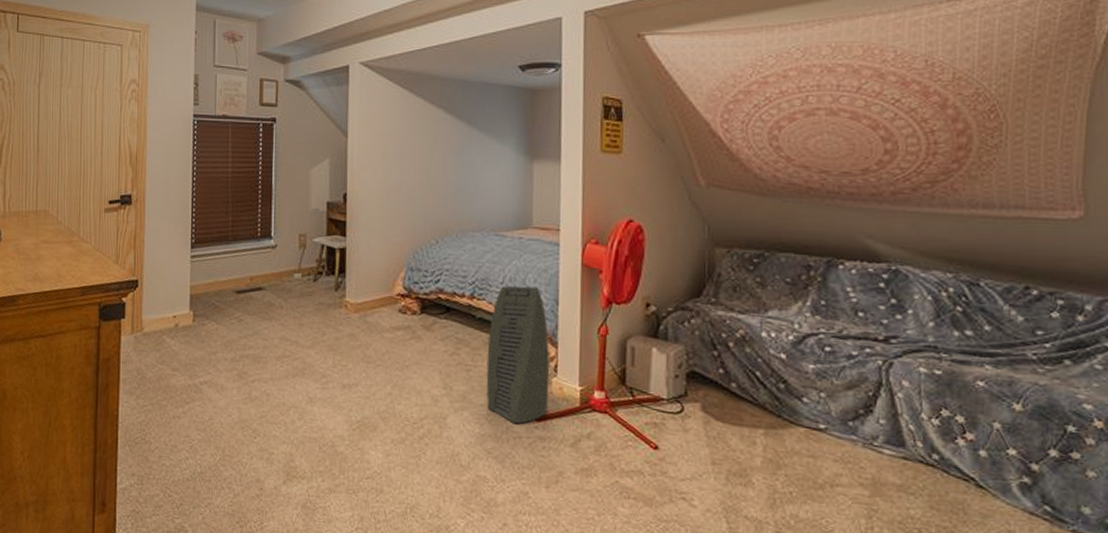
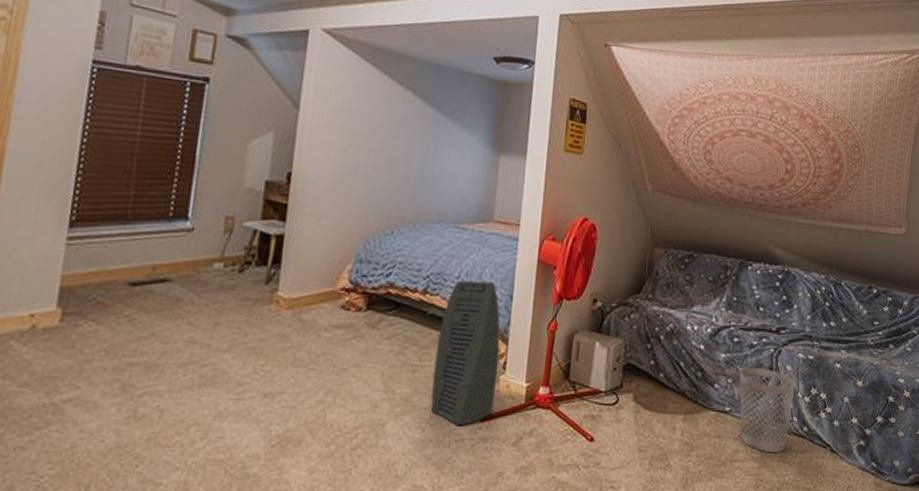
wastebasket: none [835,380,917,482] -> present [739,367,796,453]

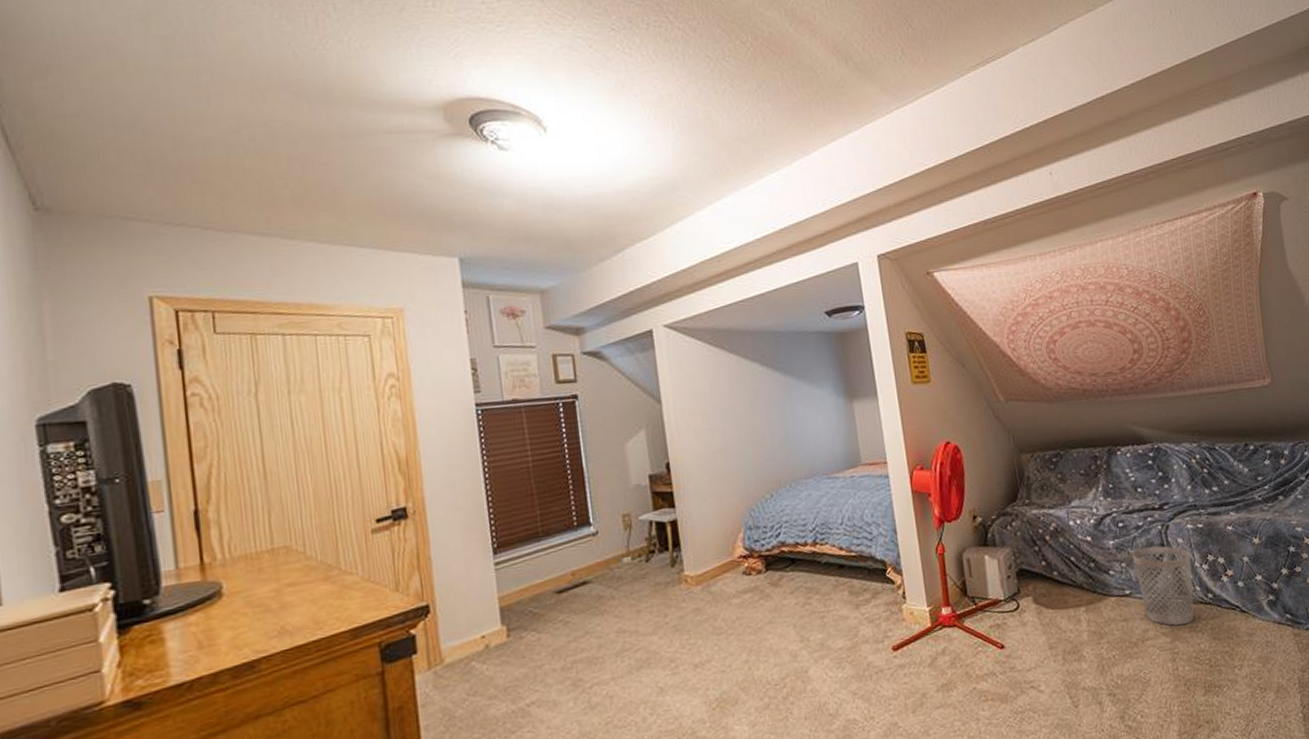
air purifier: present [430,281,501,426] -> none [836,521,903,659]

